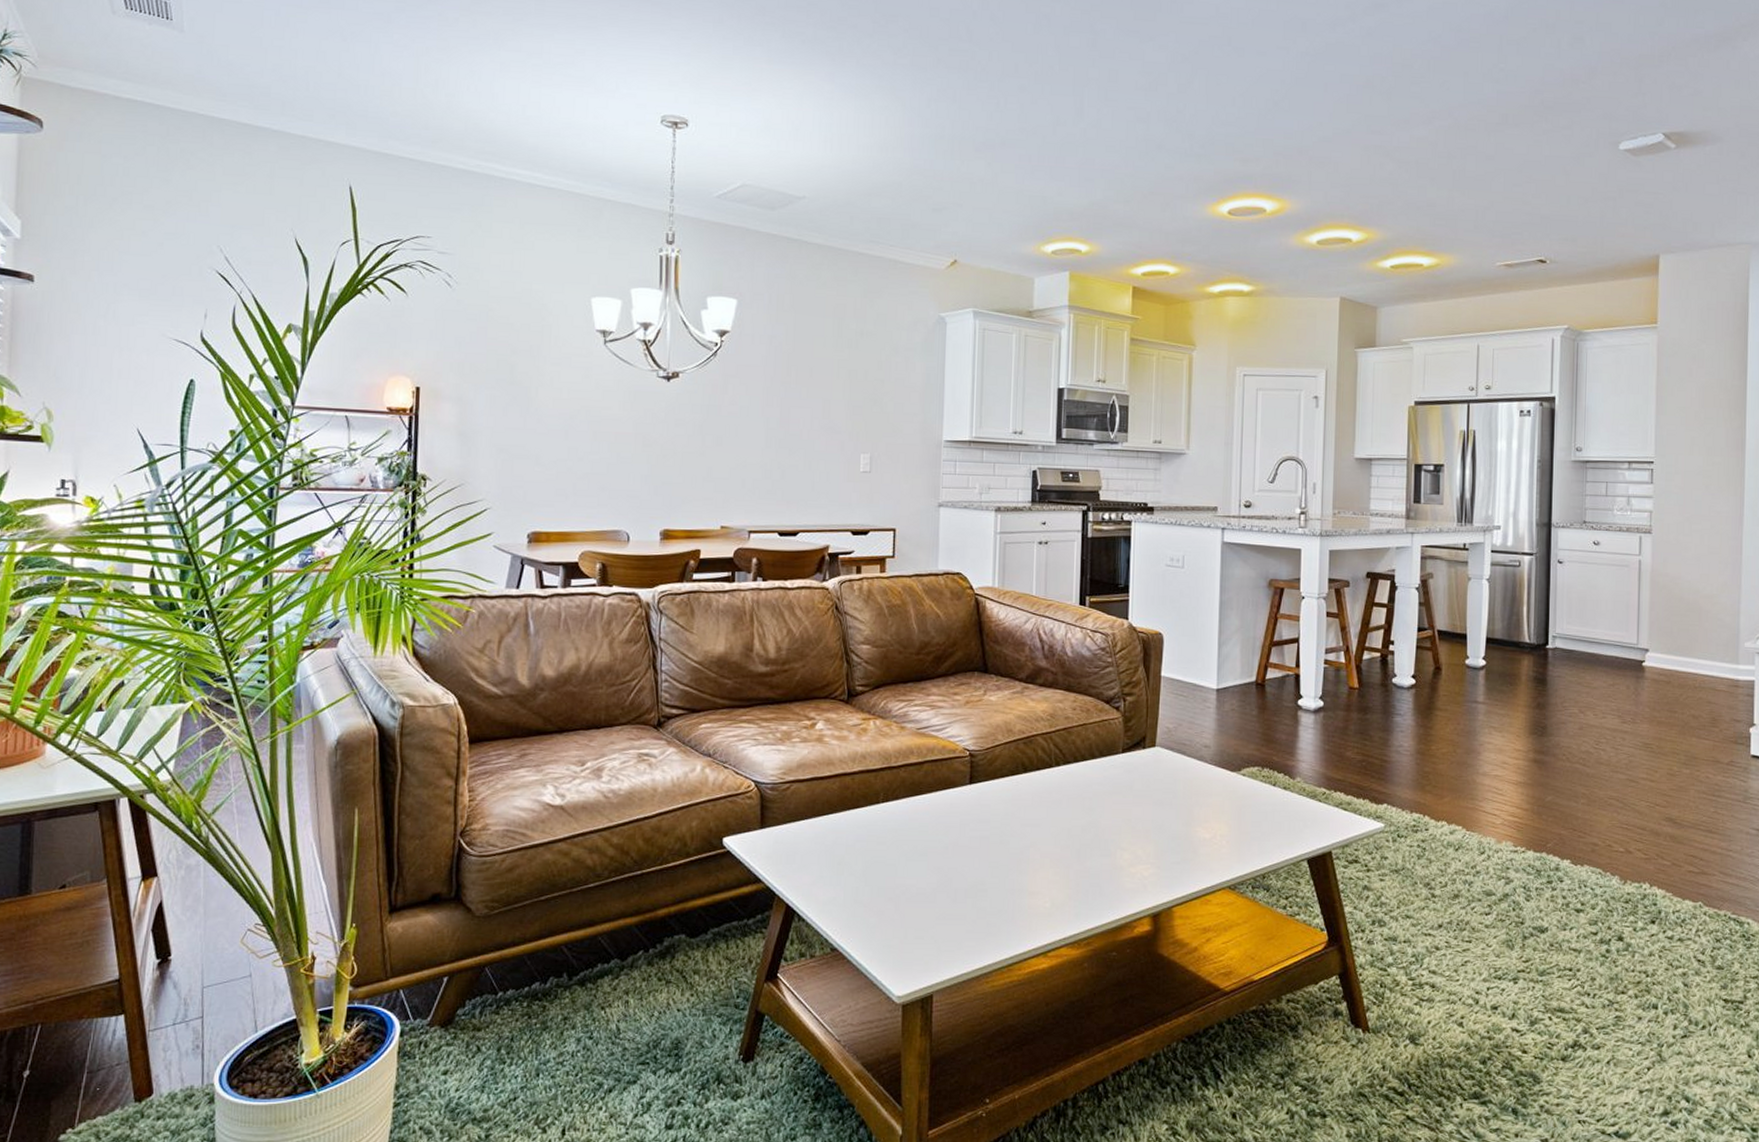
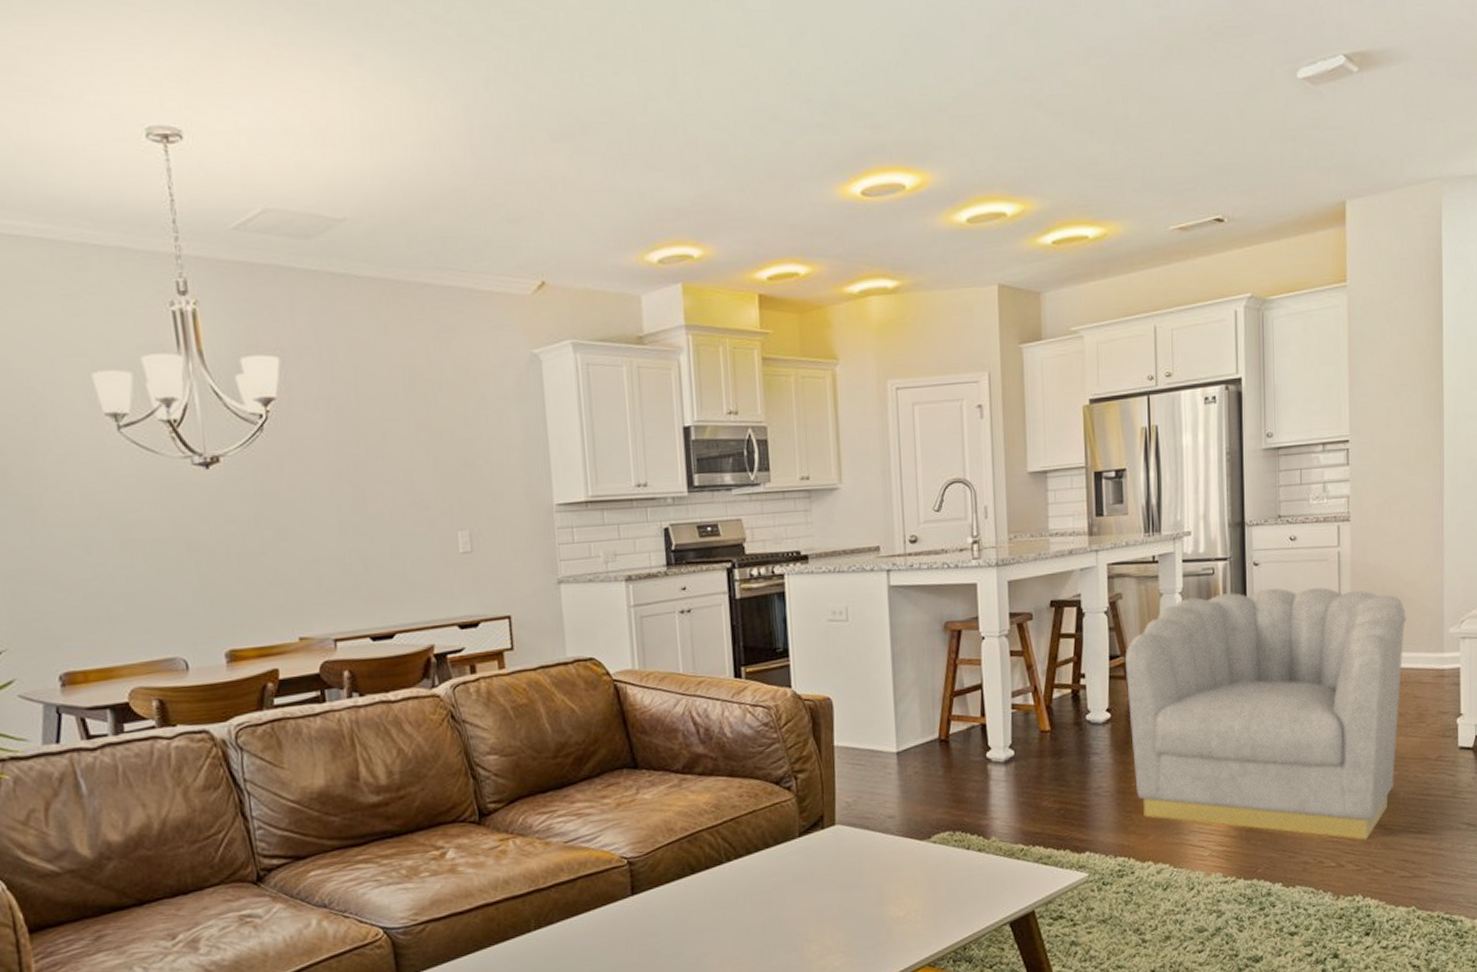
armchair: none [1432,585,1703,831] -> present [1125,587,1407,840]

